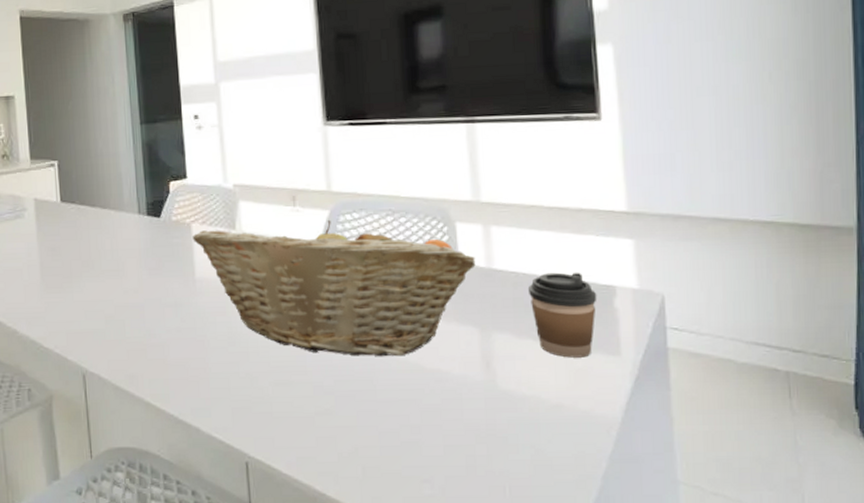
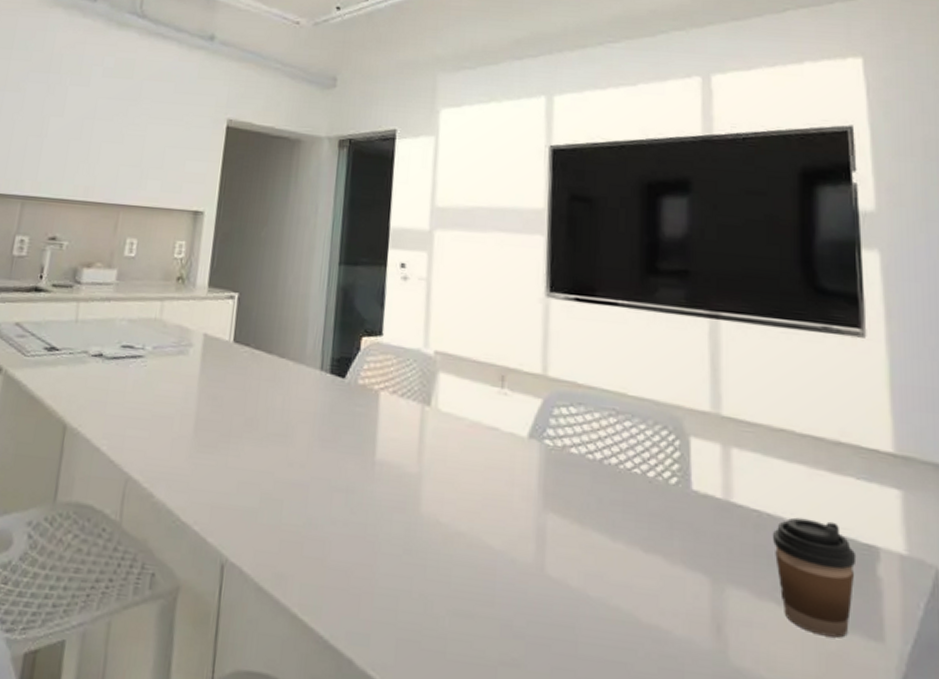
fruit basket: present [192,219,476,357] -> none [379,401,711,600]

